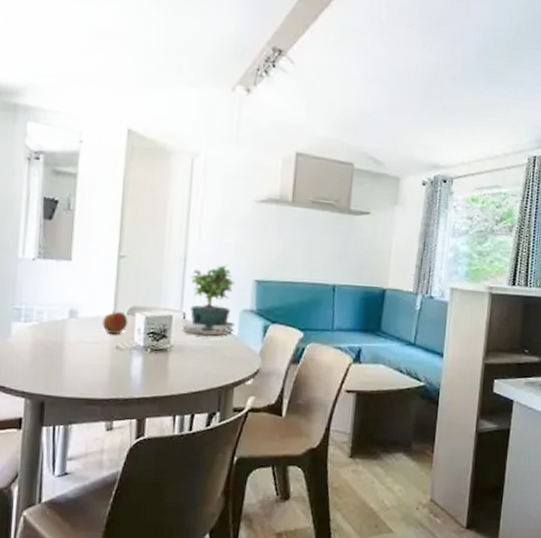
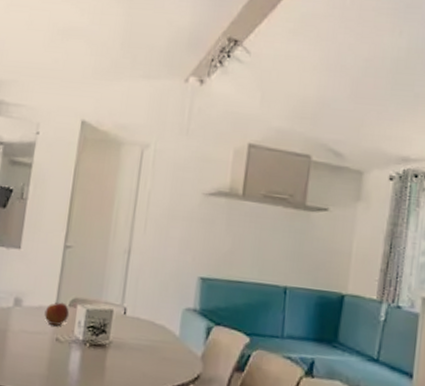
potted plant: present [182,264,235,339] -> none [122,259,178,338]

